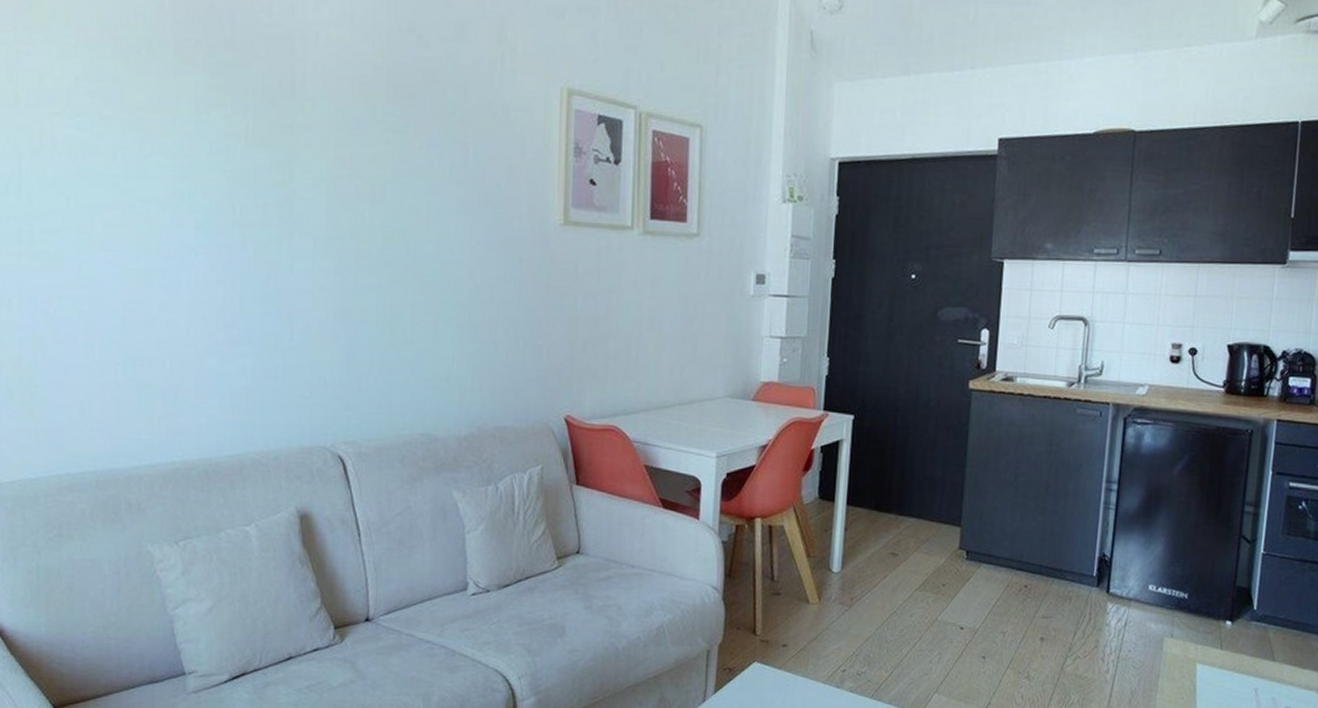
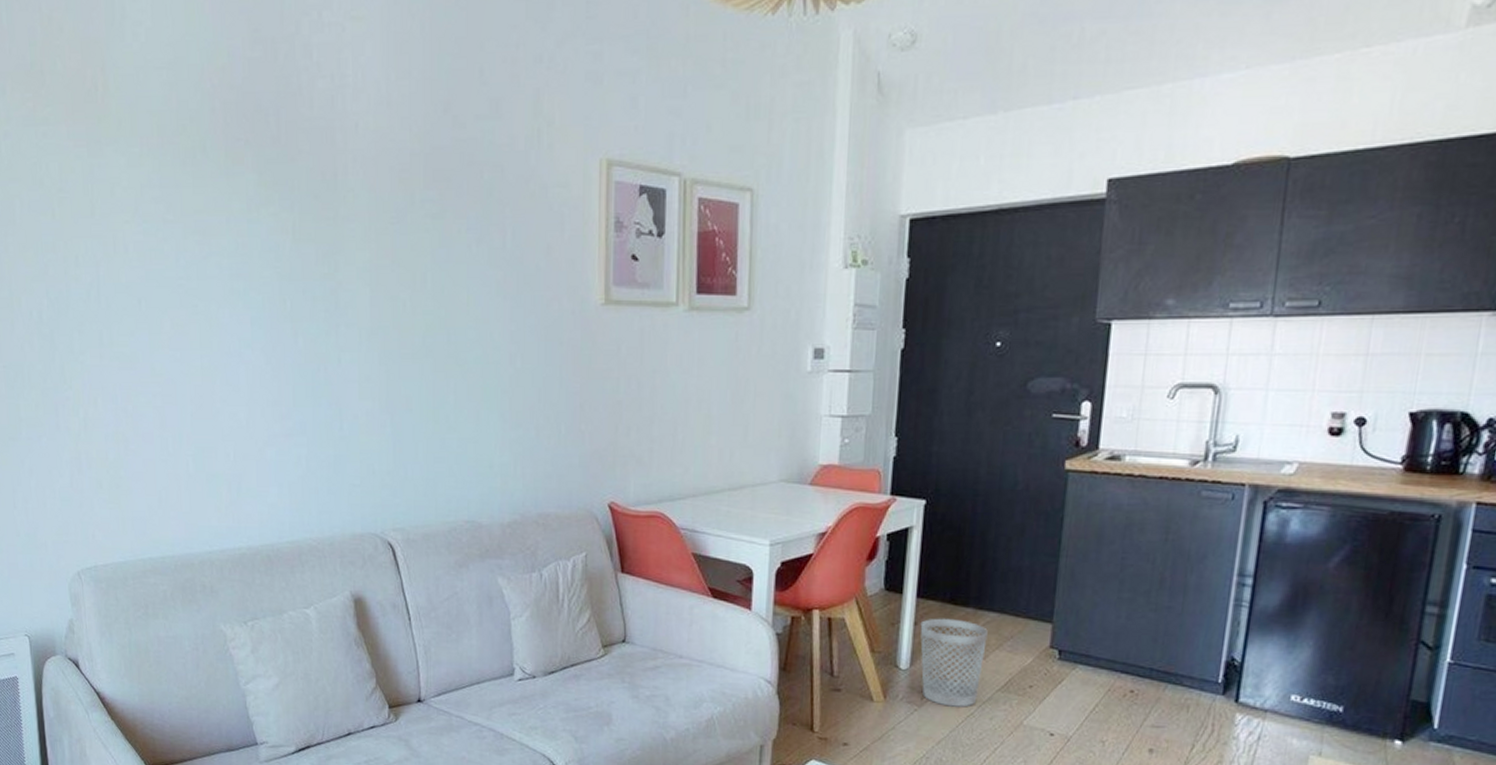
wastebasket: none [850,524,907,606] -> present [920,618,988,707]

